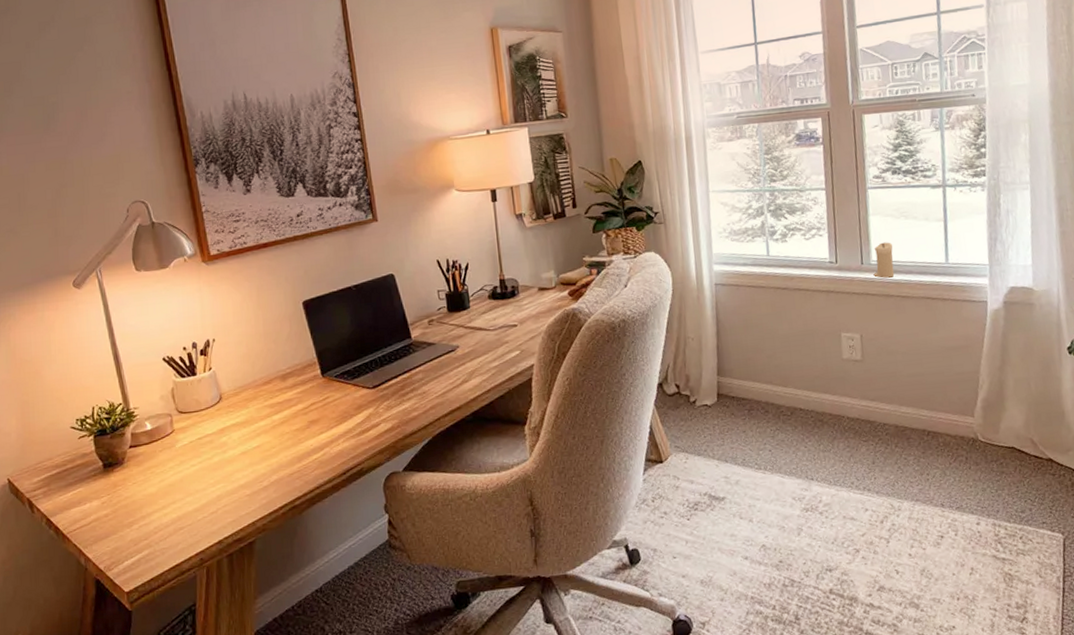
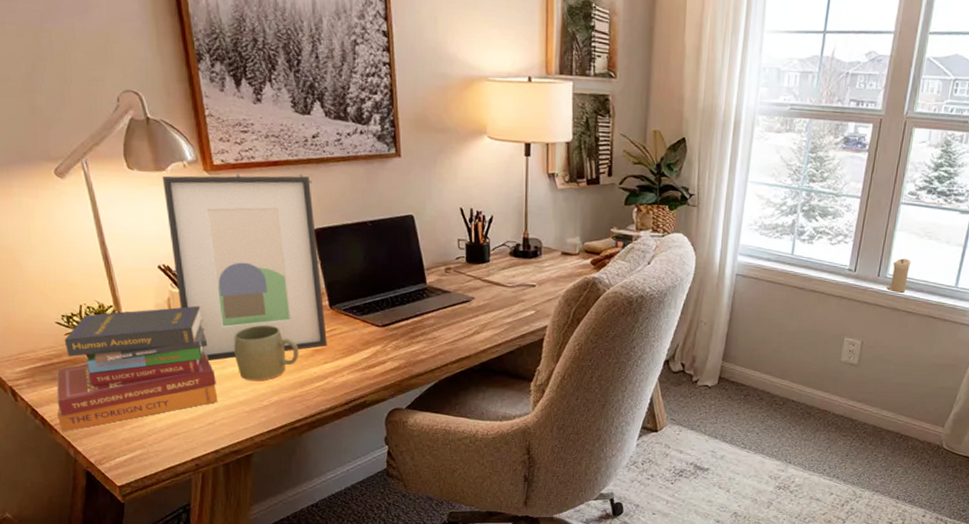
books: none [69,392,220,540] -> present [56,305,218,432]
picture frame: none [166,251,322,447] -> present [162,173,327,362]
mug: none [233,401,296,462] -> present [234,324,299,381]

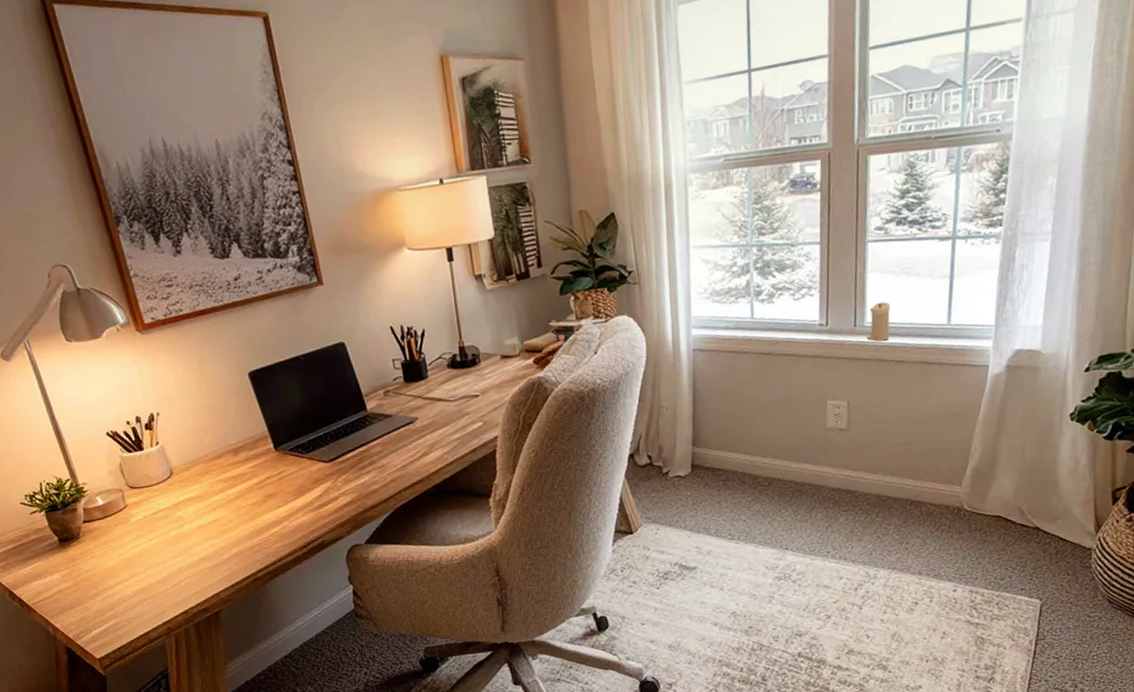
books: present [56,305,218,432] -> none [27,467,180,611]
picture frame: present [162,173,327,362] -> none [99,318,278,522]
mug: present [234,324,299,381] -> none [186,476,252,536]

